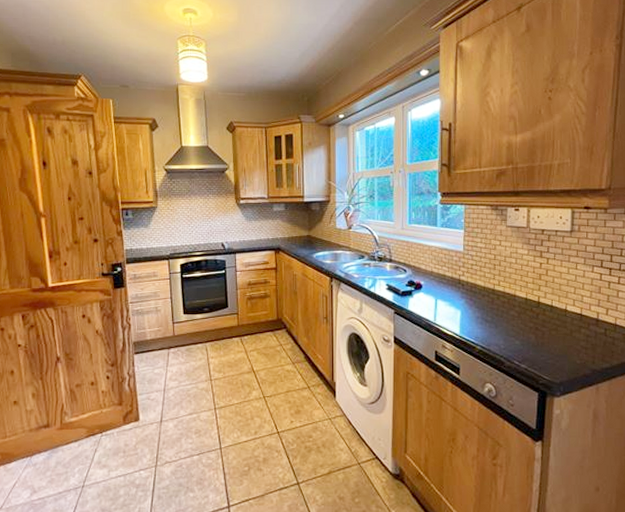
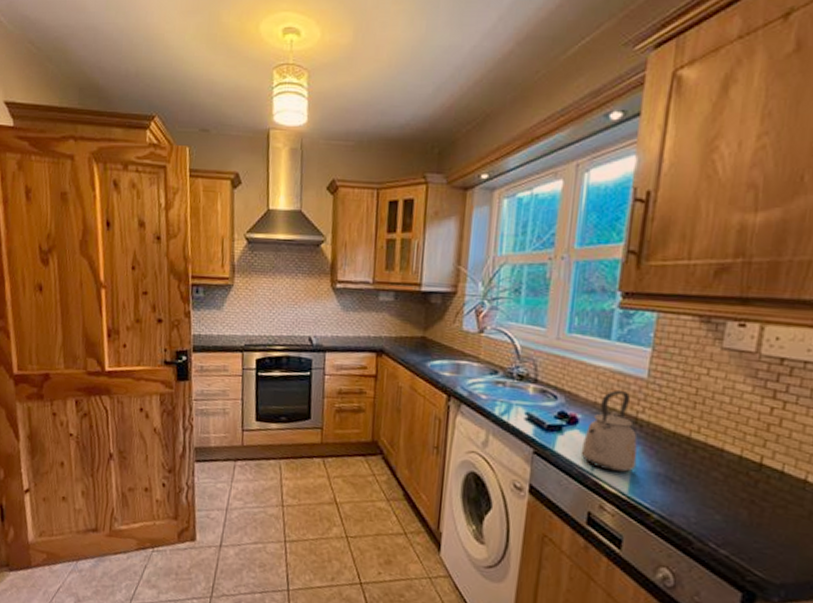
kettle: none [426,261,463,320] -> present [580,389,638,473]

